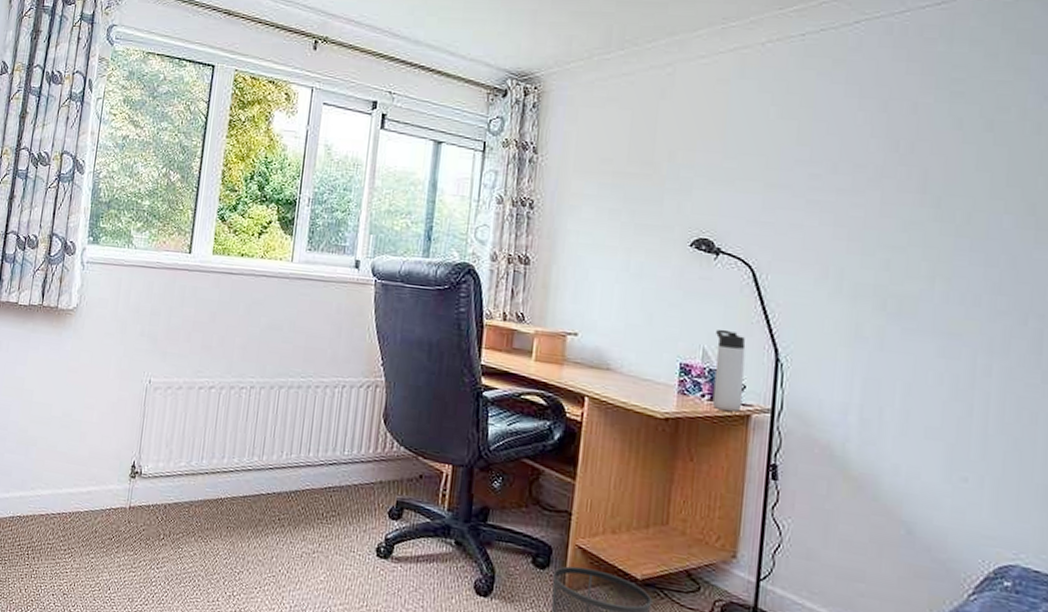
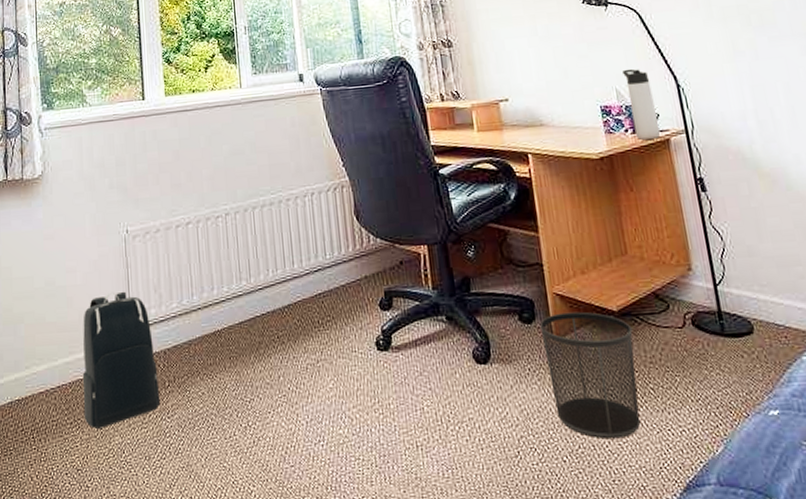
backpack: none [77,437,156,563] -> present [82,291,161,429]

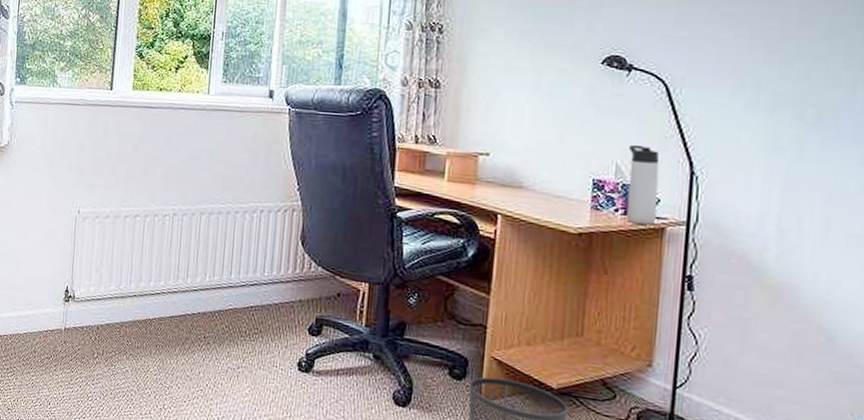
backpack: present [82,291,161,429] -> none [19,264,89,380]

